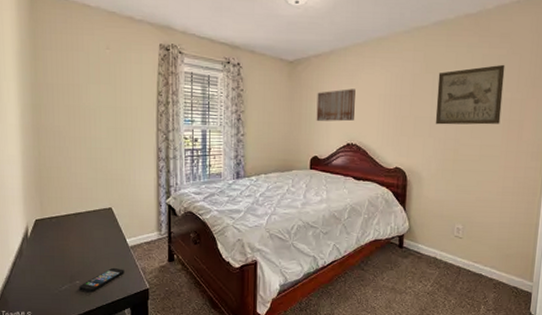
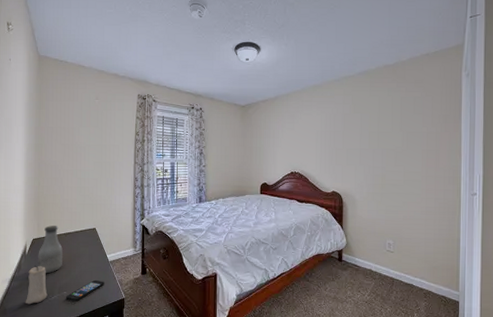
candle: none [30,250,57,296] -> present [25,265,48,305]
bottle: none [42,204,73,260] -> present [38,226,63,274]
wall art: present [316,89,355,122] -> none [265,127,297,154]
wall art: present [435,64,505,125] -> none [364,104,420,155]

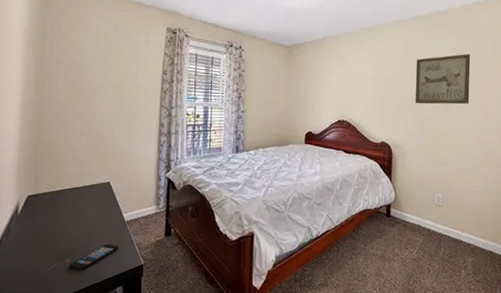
candle: present [25,265,48,305] -> none [14,227,45,276]
bottle: present [38,226,63,274] -> none [33,179,67,238]
wall art: none [364,104,420,155] -> present [415,53,471,105]

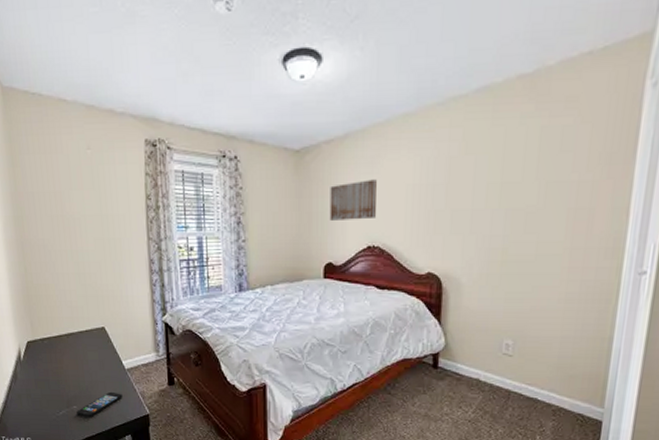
wall art: none [310,71,345,100] -> present [329,179,377,220]
wall art: present [415,53,471,105] -> none [477,137,571,219]

